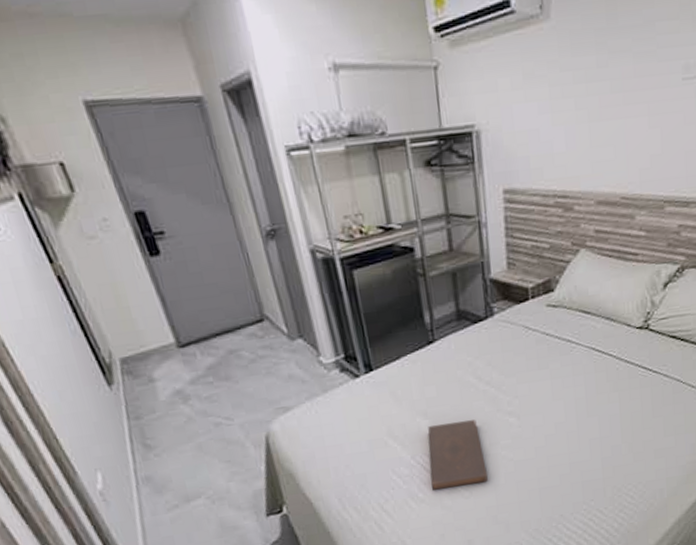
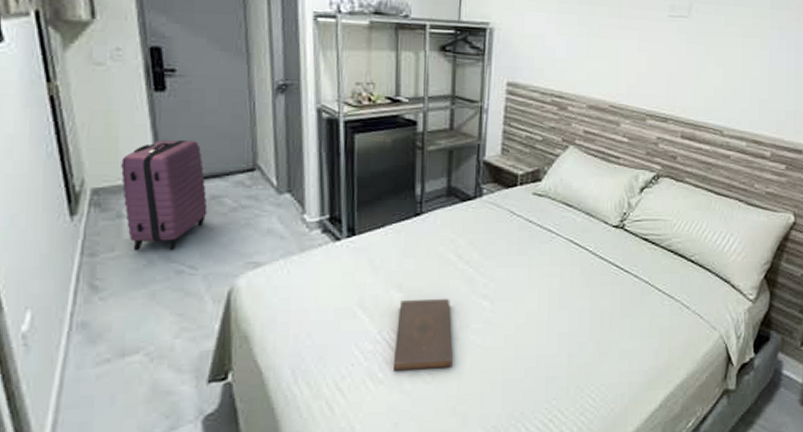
suitcase: none [138,300,230,411] -> present [121,140,208,251]

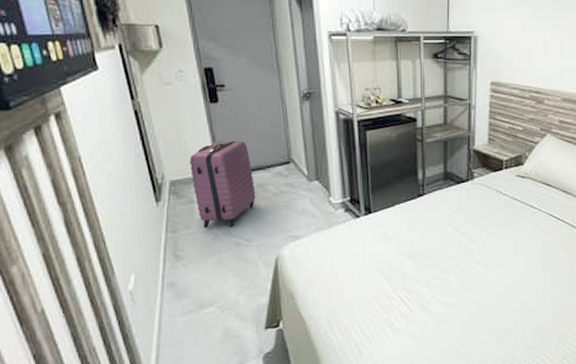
book: present [393,299,453,371] -> none [406,264,455,322]

